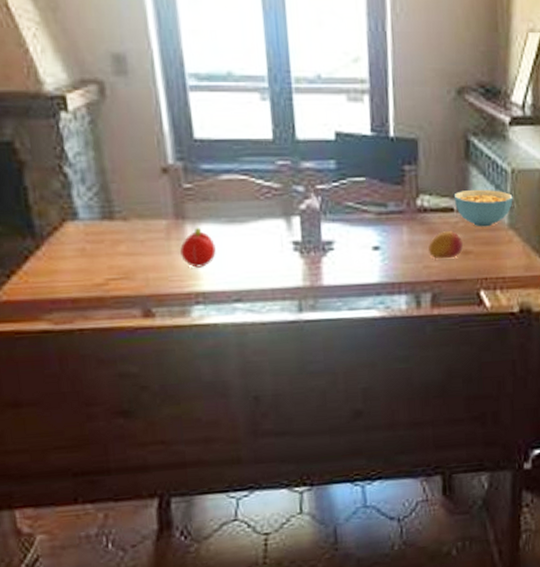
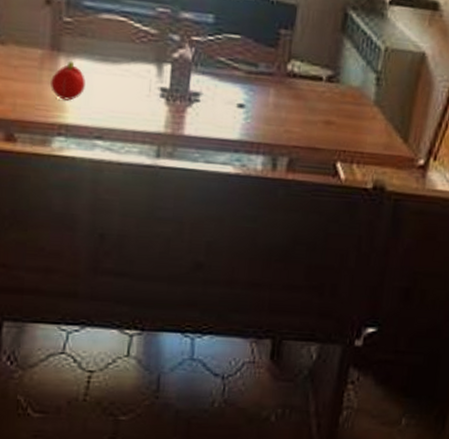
fruit: present [428,231,463,259] -> none [291,99,327,126]
cereal bowl: present [453,189,513,227] -> none [324,61,383,101]

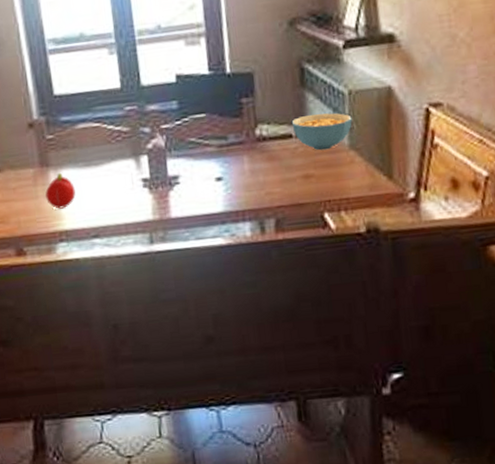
cereal bowl: none [324,61,383,101] -> present [291,113,352,151]

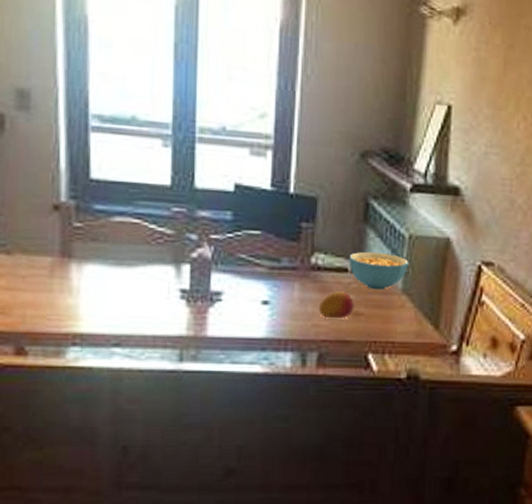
fruit: present [45,172,76,209] -> none [62,267,100,308]
fruit: none [269,157,304,185] -> present [318,291,354,319]

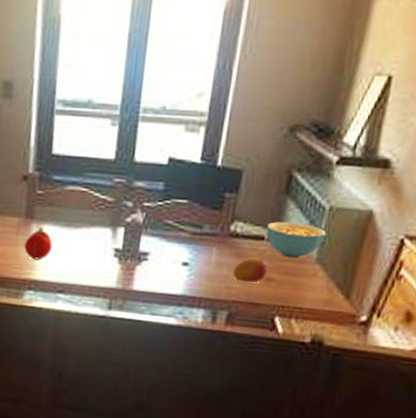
fruit: none [62,267,100,308] -> present [24,226,52,260]

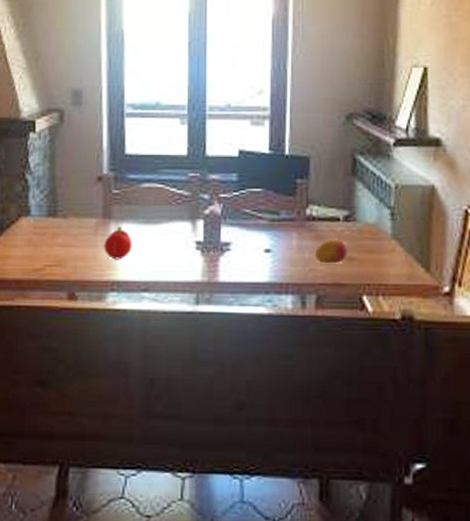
cereal bowl: present [267,221,326,259] -> none [340,201,396,236]

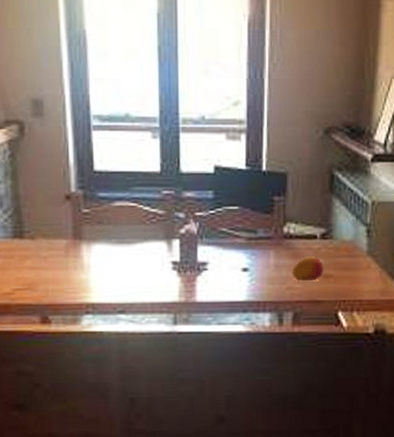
fruit: present [104,225,132,260] -> none [76,246,106,282]

